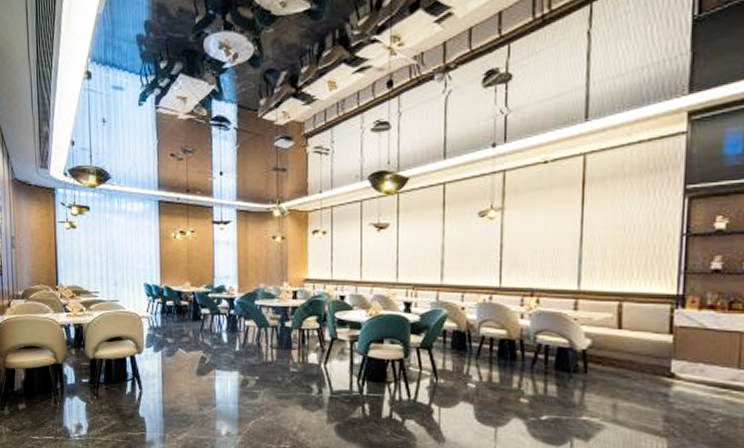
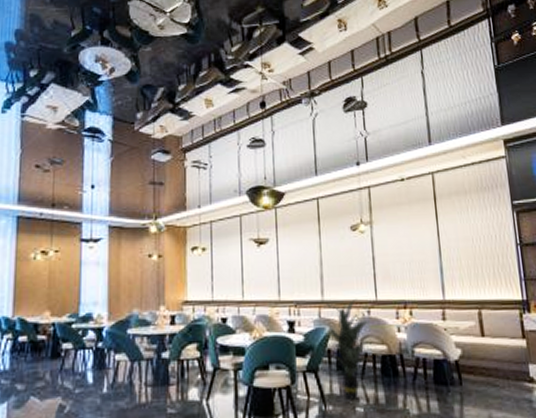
indoor plant: none [442,284,495,376] -> present [323,298,376,400]

